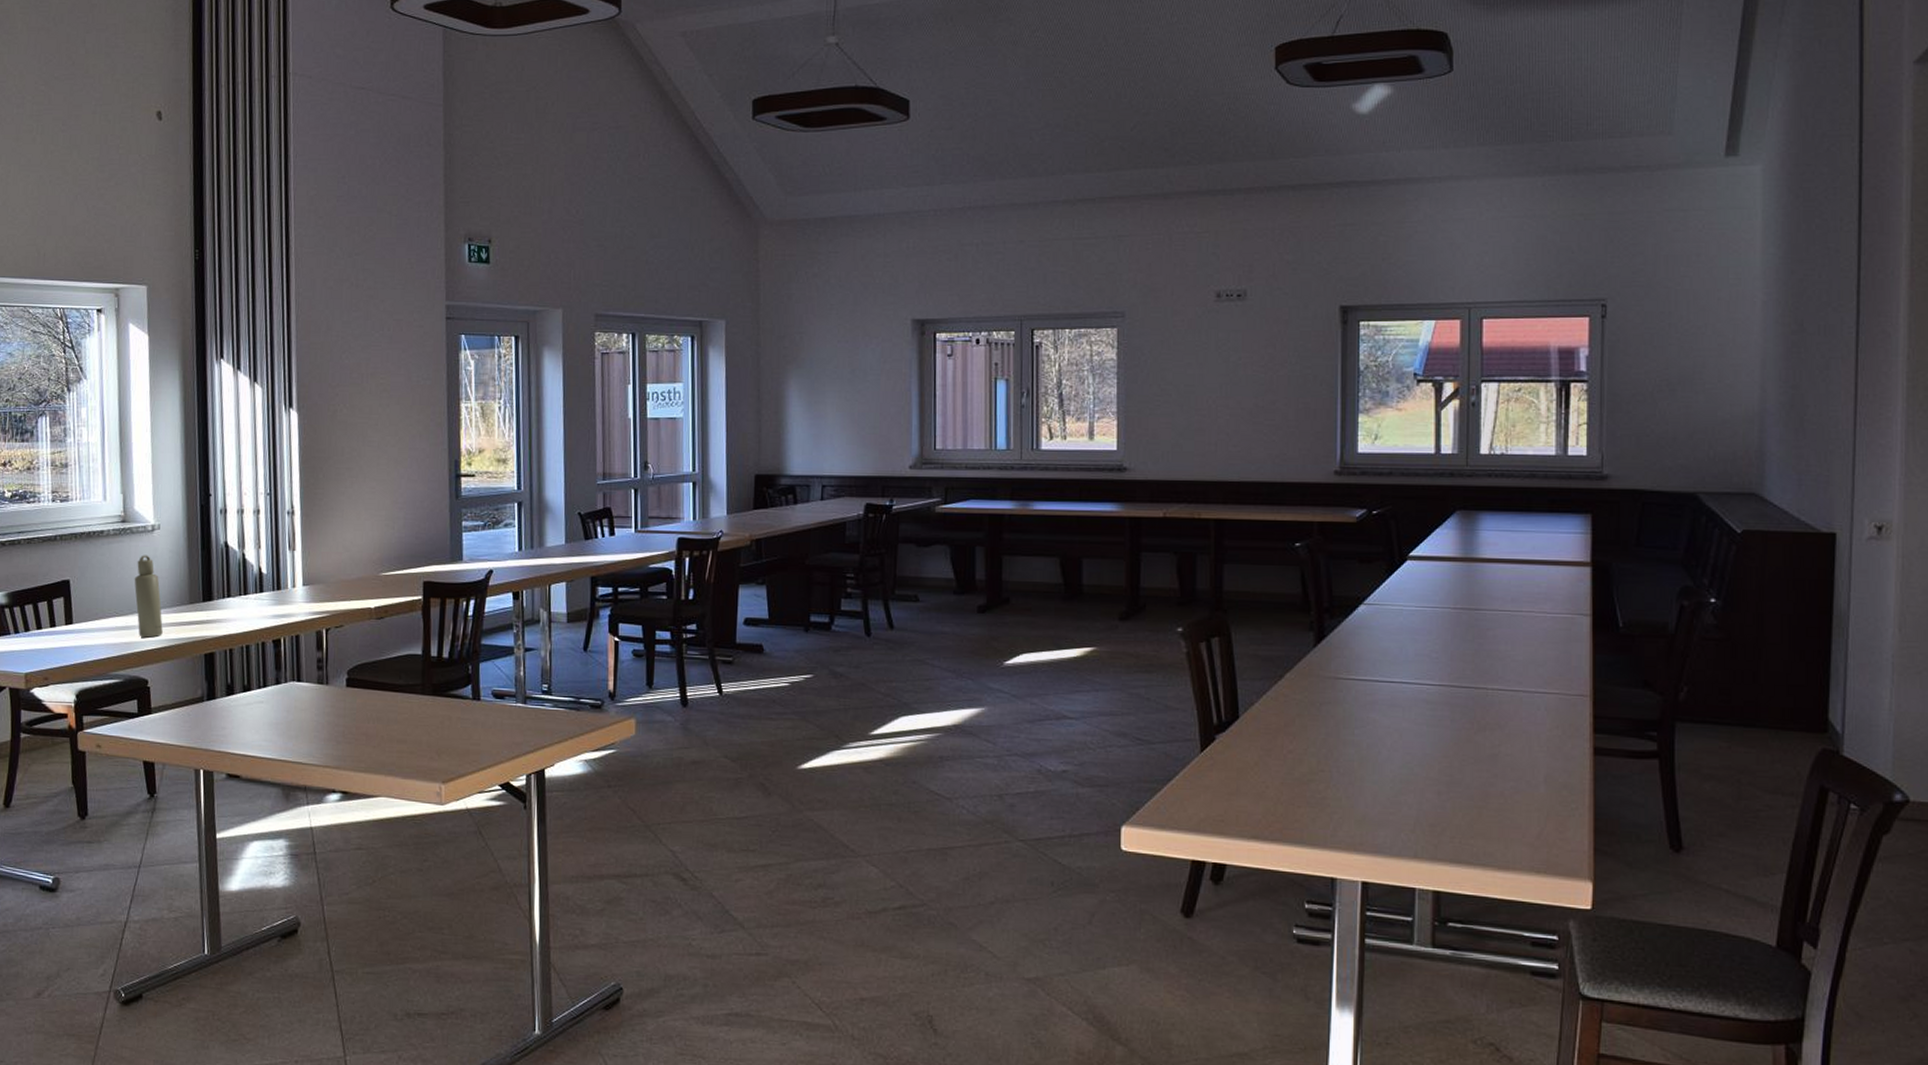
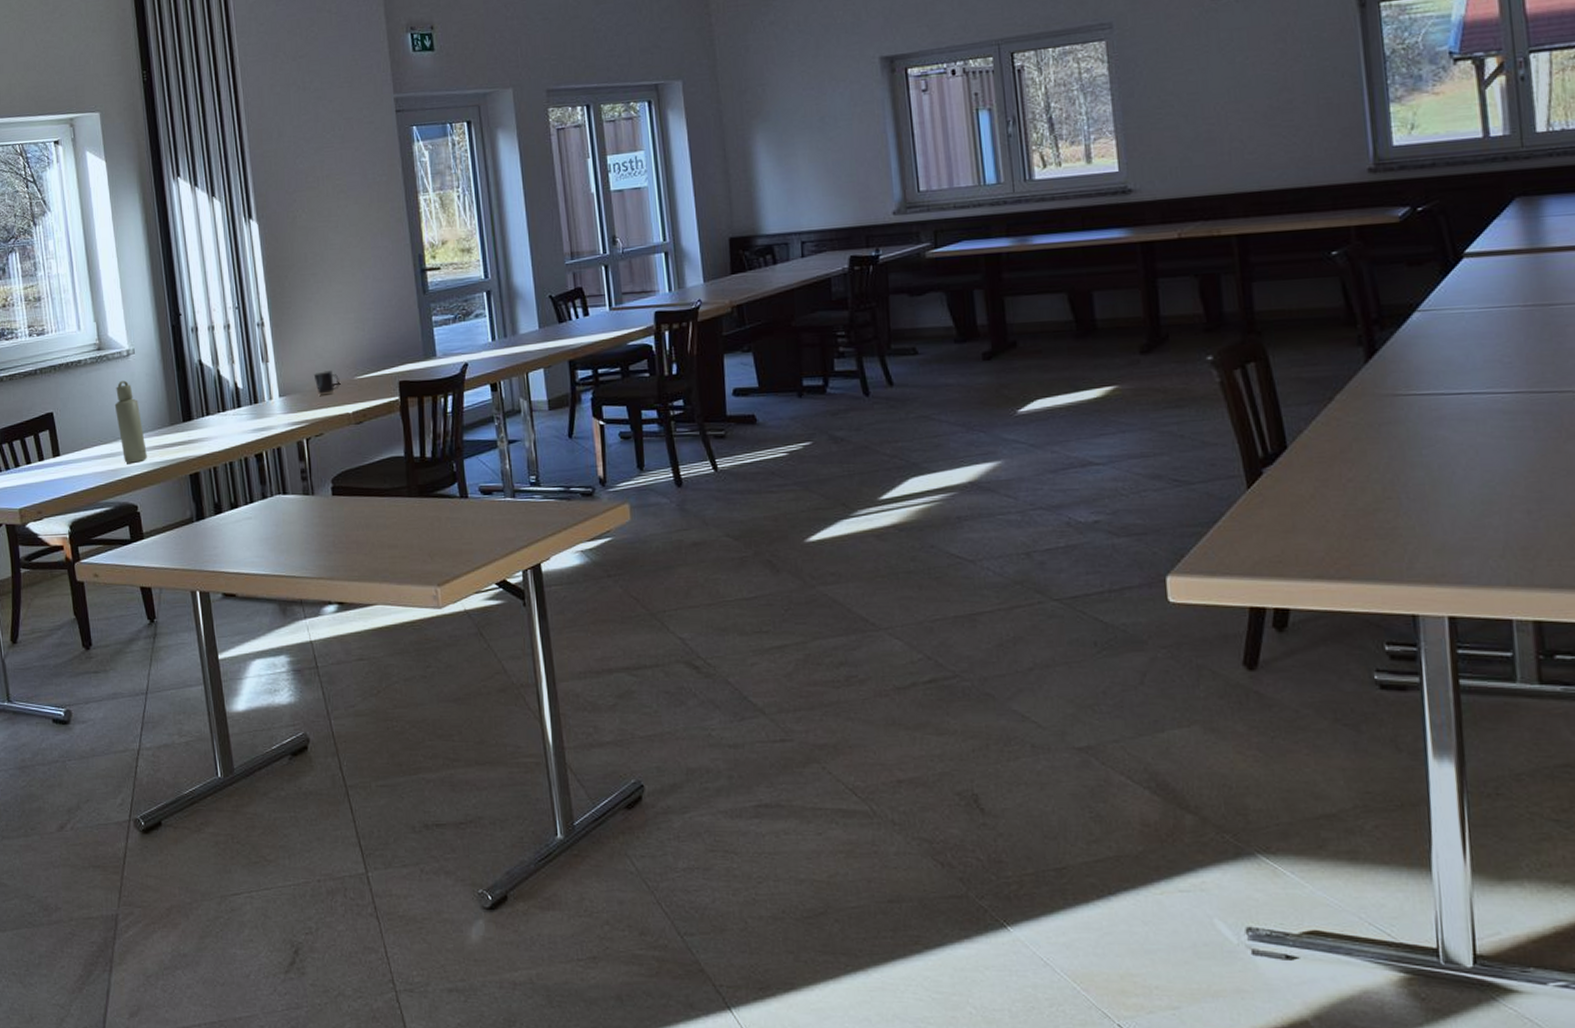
mug: none [339,564,364,588] -> present [313,370,340,396]

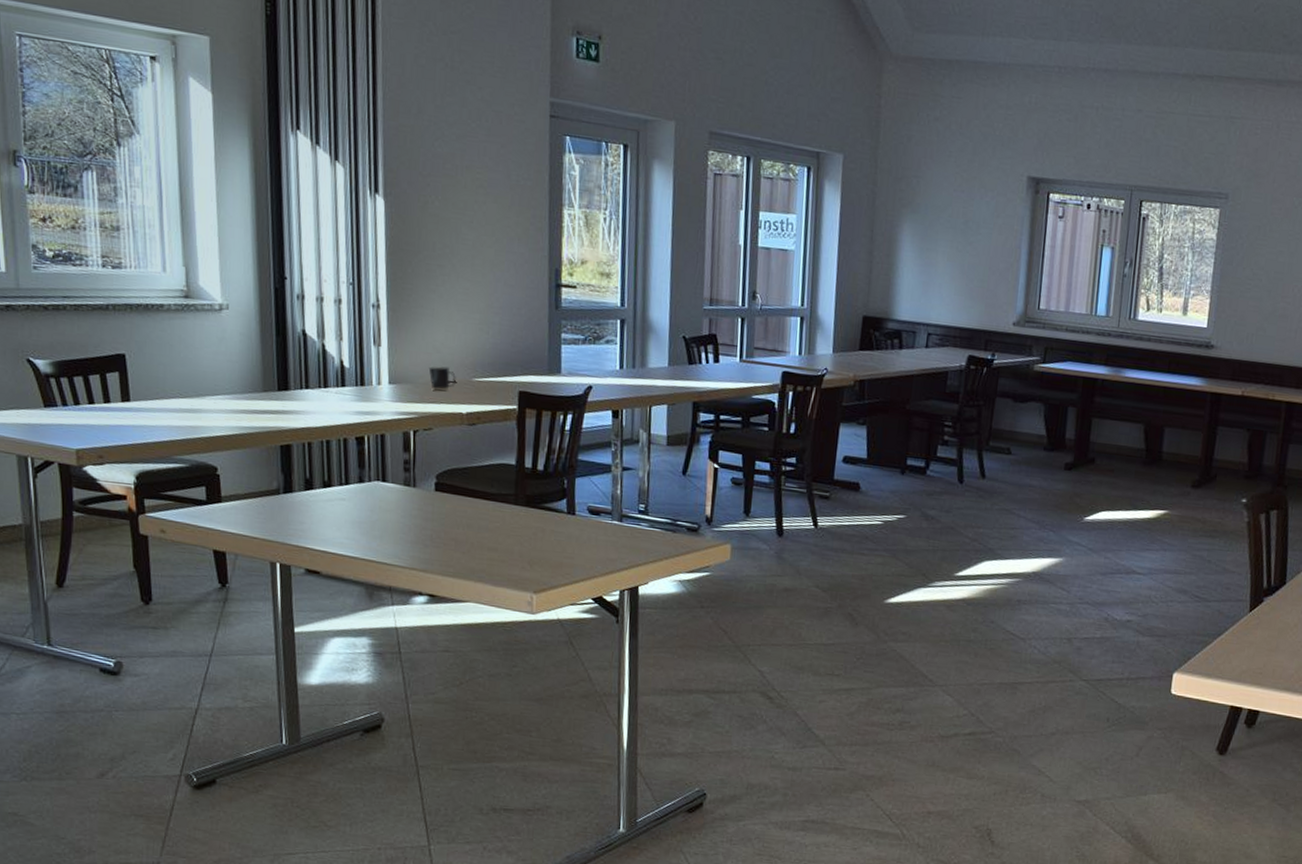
bottle: present [114,380,147,463] -> none [199,335,233,424]

